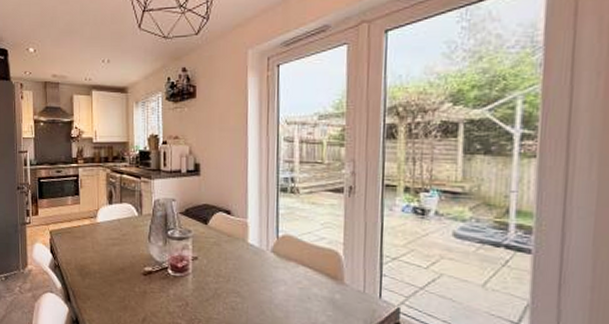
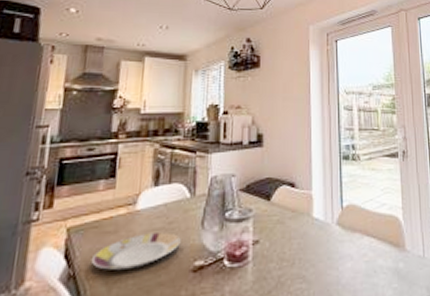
plate: none [69,241,133,267] -> present [92,232,181,271]

